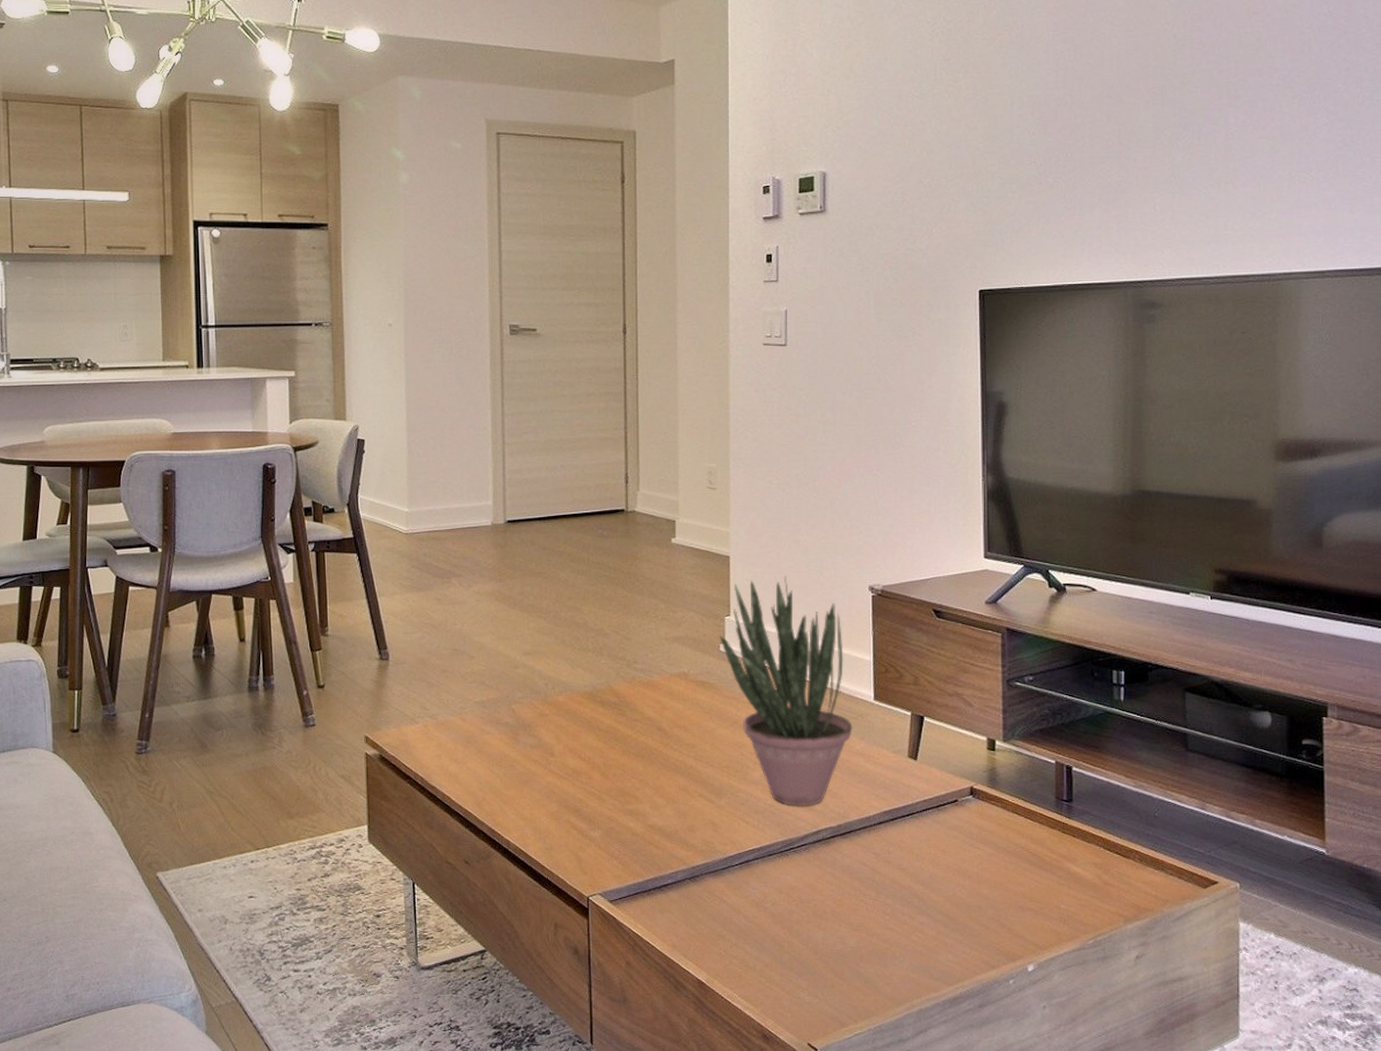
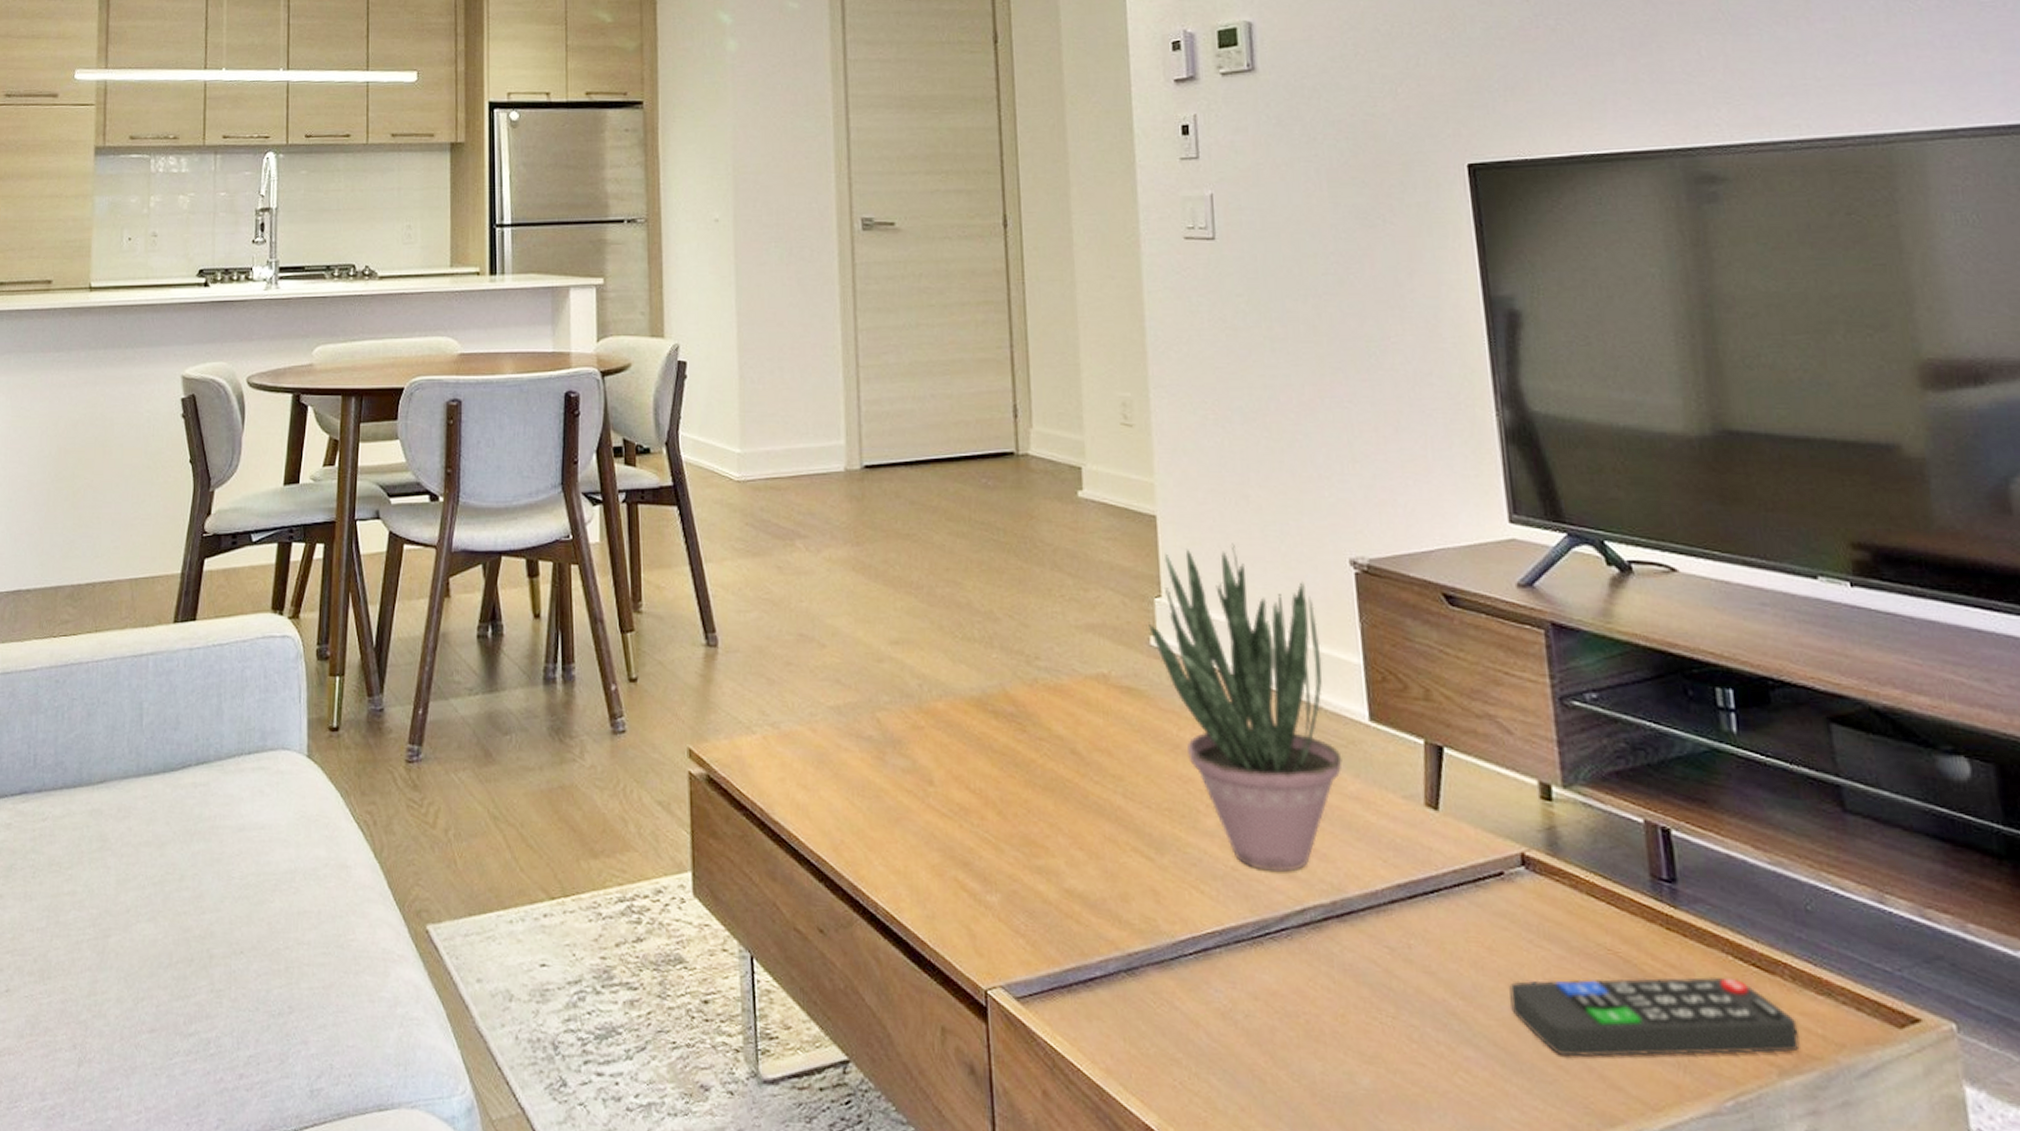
remote control: none [954,861,1140,917] -> present [1509,976,1800,1057]

